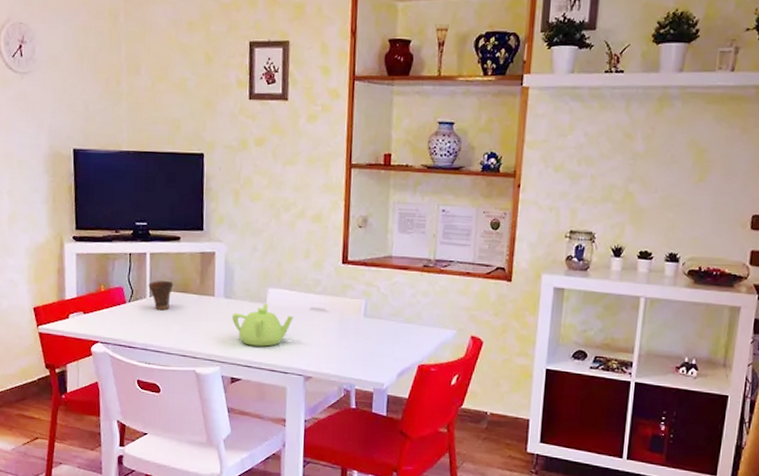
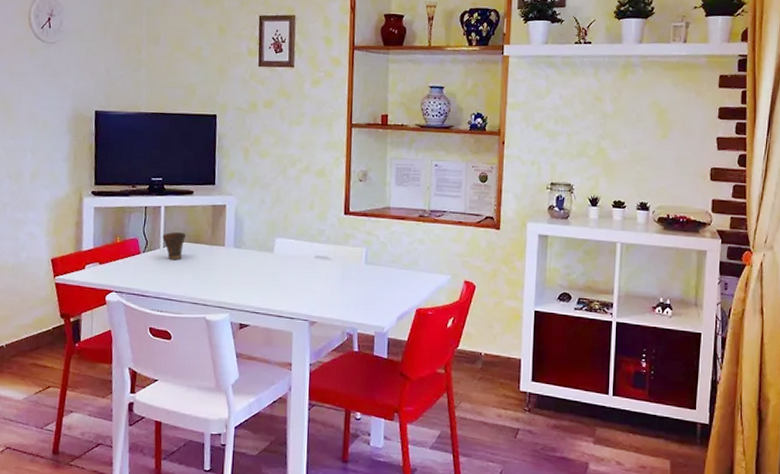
teapot: present [232,303,294,347] -> none [241,252,300,294]

